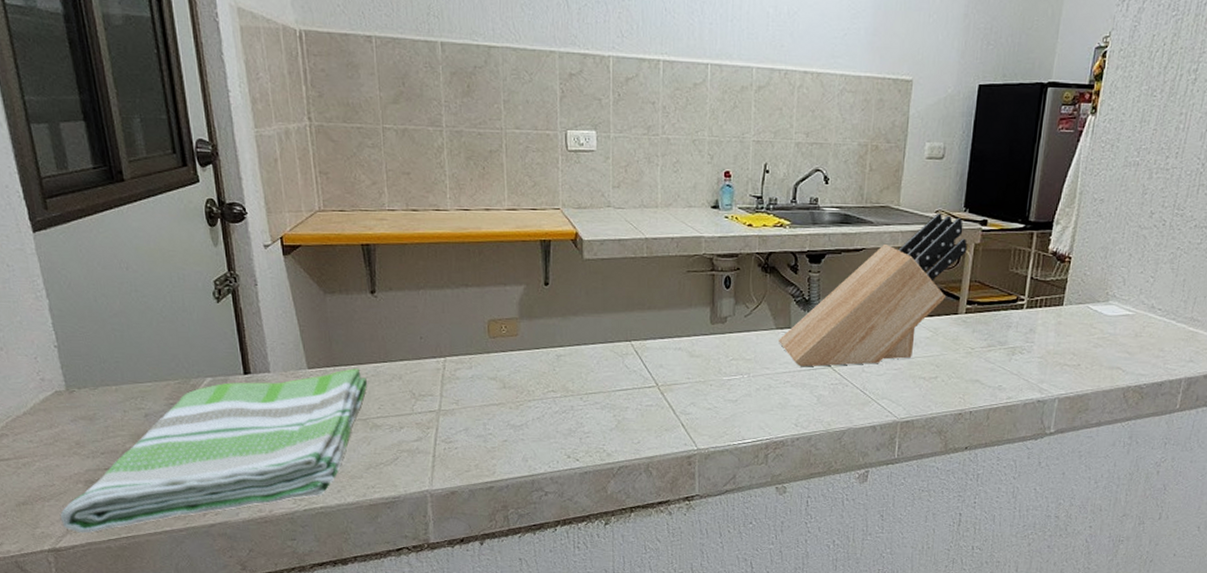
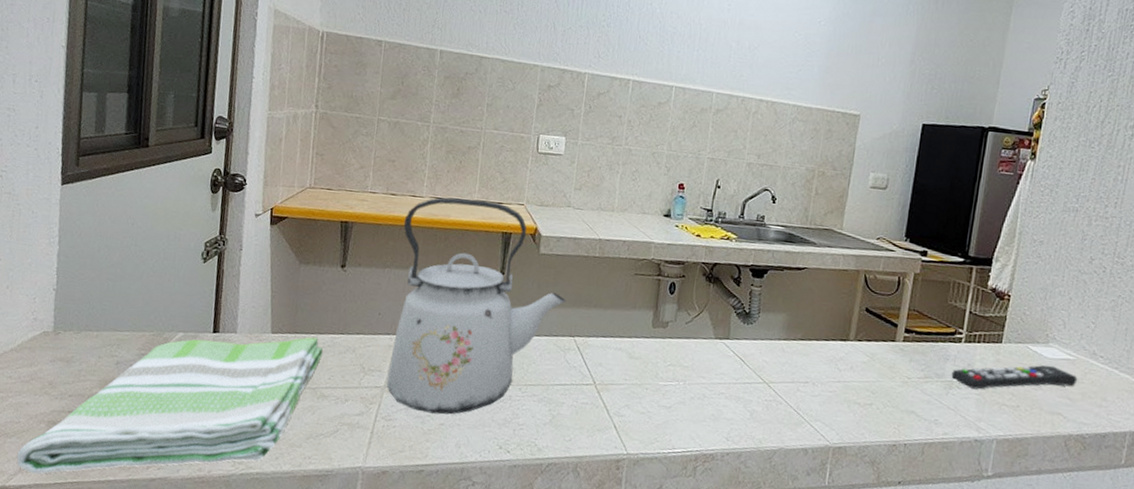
kettle: none [431,207,618,432] -> present [386,197,567,415]
knife block: present [779,213,967,367] -> none [717,240,907,384]
remote control: none [1014,322,1137,353] -> present [951,365,1078,390]

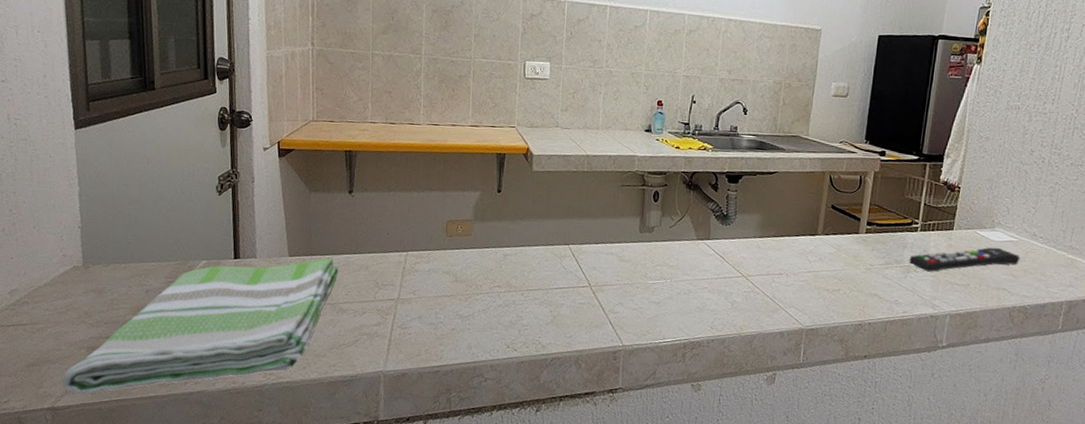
kettle: present [386,197,567,415] -> none [399,123,560,321]

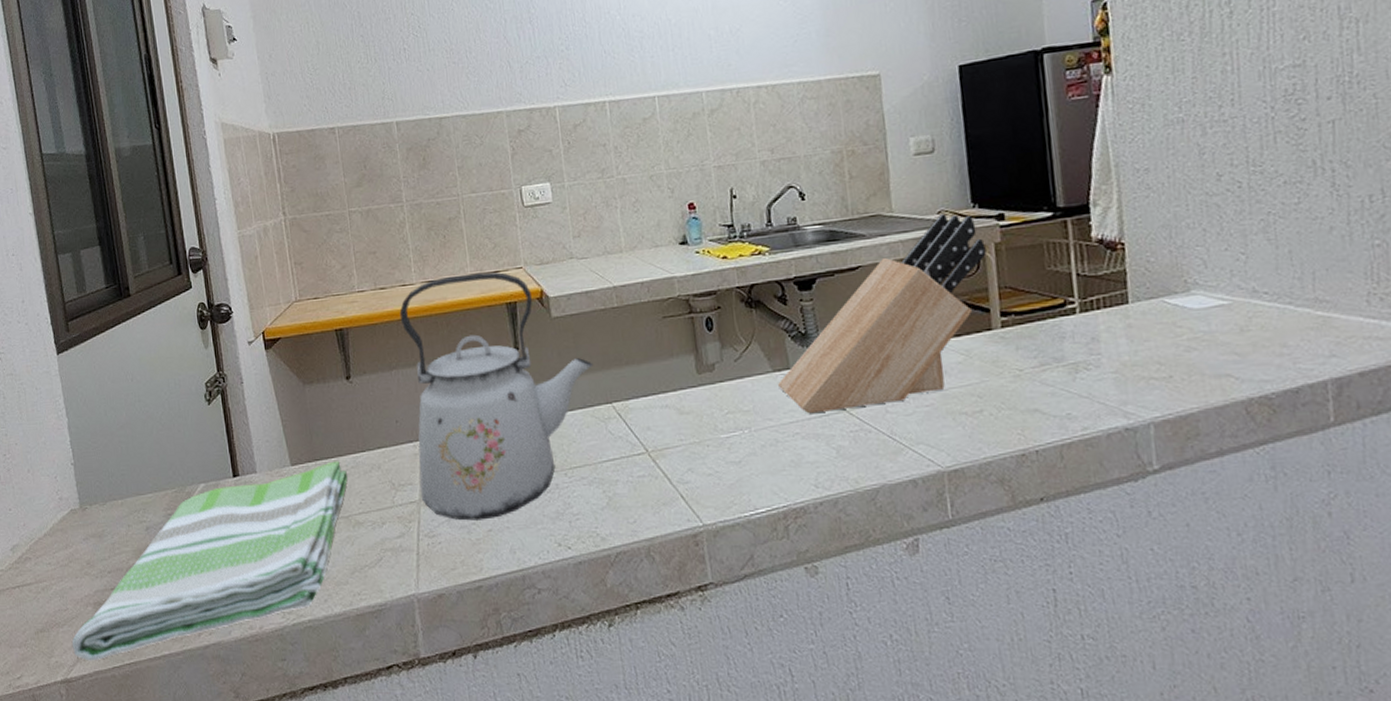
kettle: none [399,123,560,321] -> present [399,271,594,521]
knife block: none [699,144,868,275] -> present [778,214,987,414]
remote control: present [909,247,1020,272] -> none [1073,317,1242,367]

